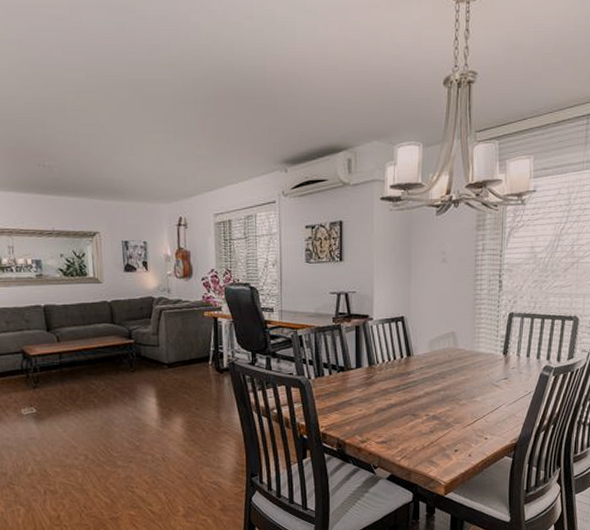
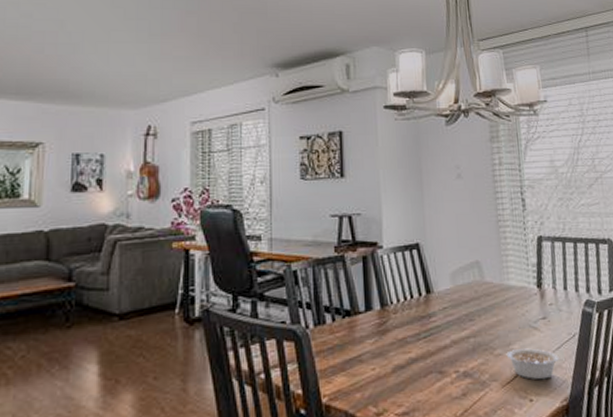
legume: none [469,401,520,424] -> present [506,348,566,380]

